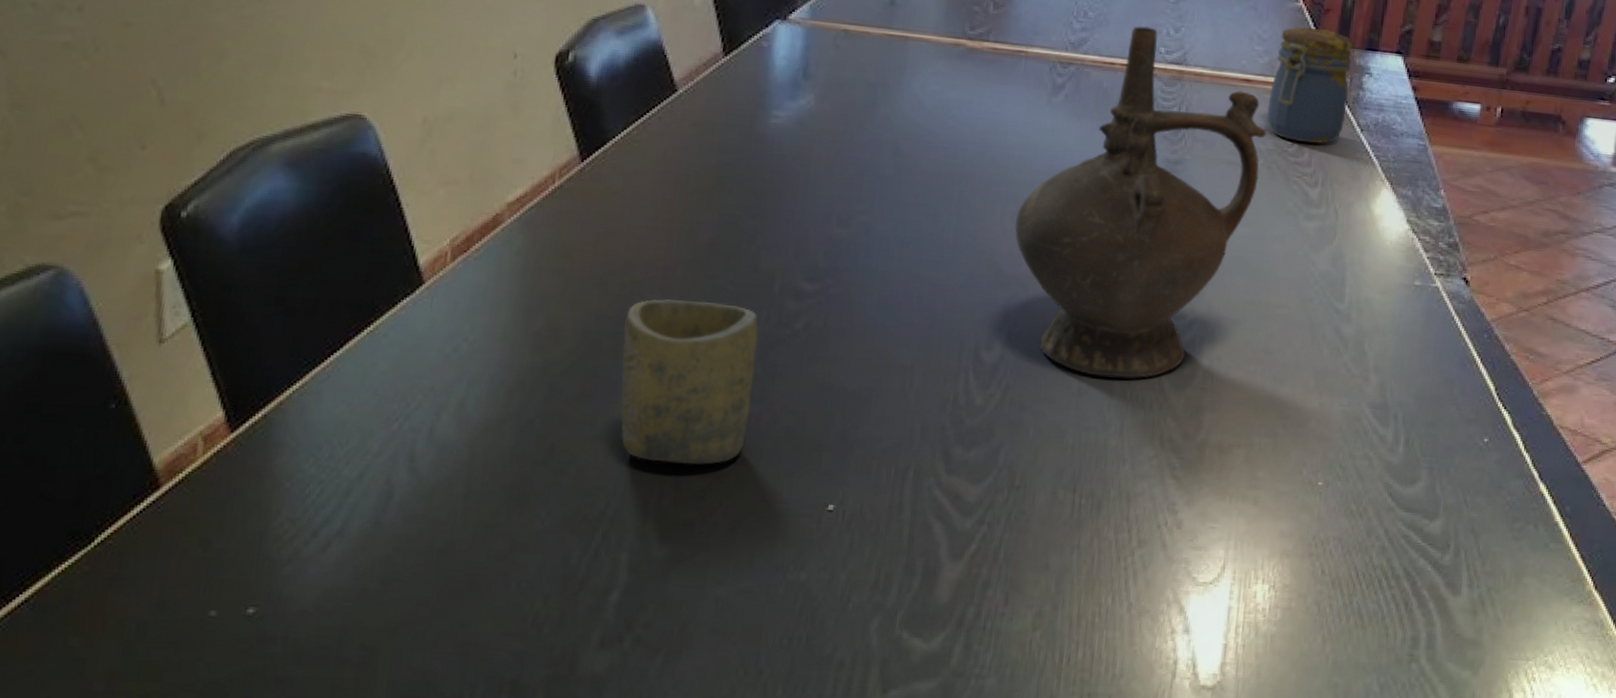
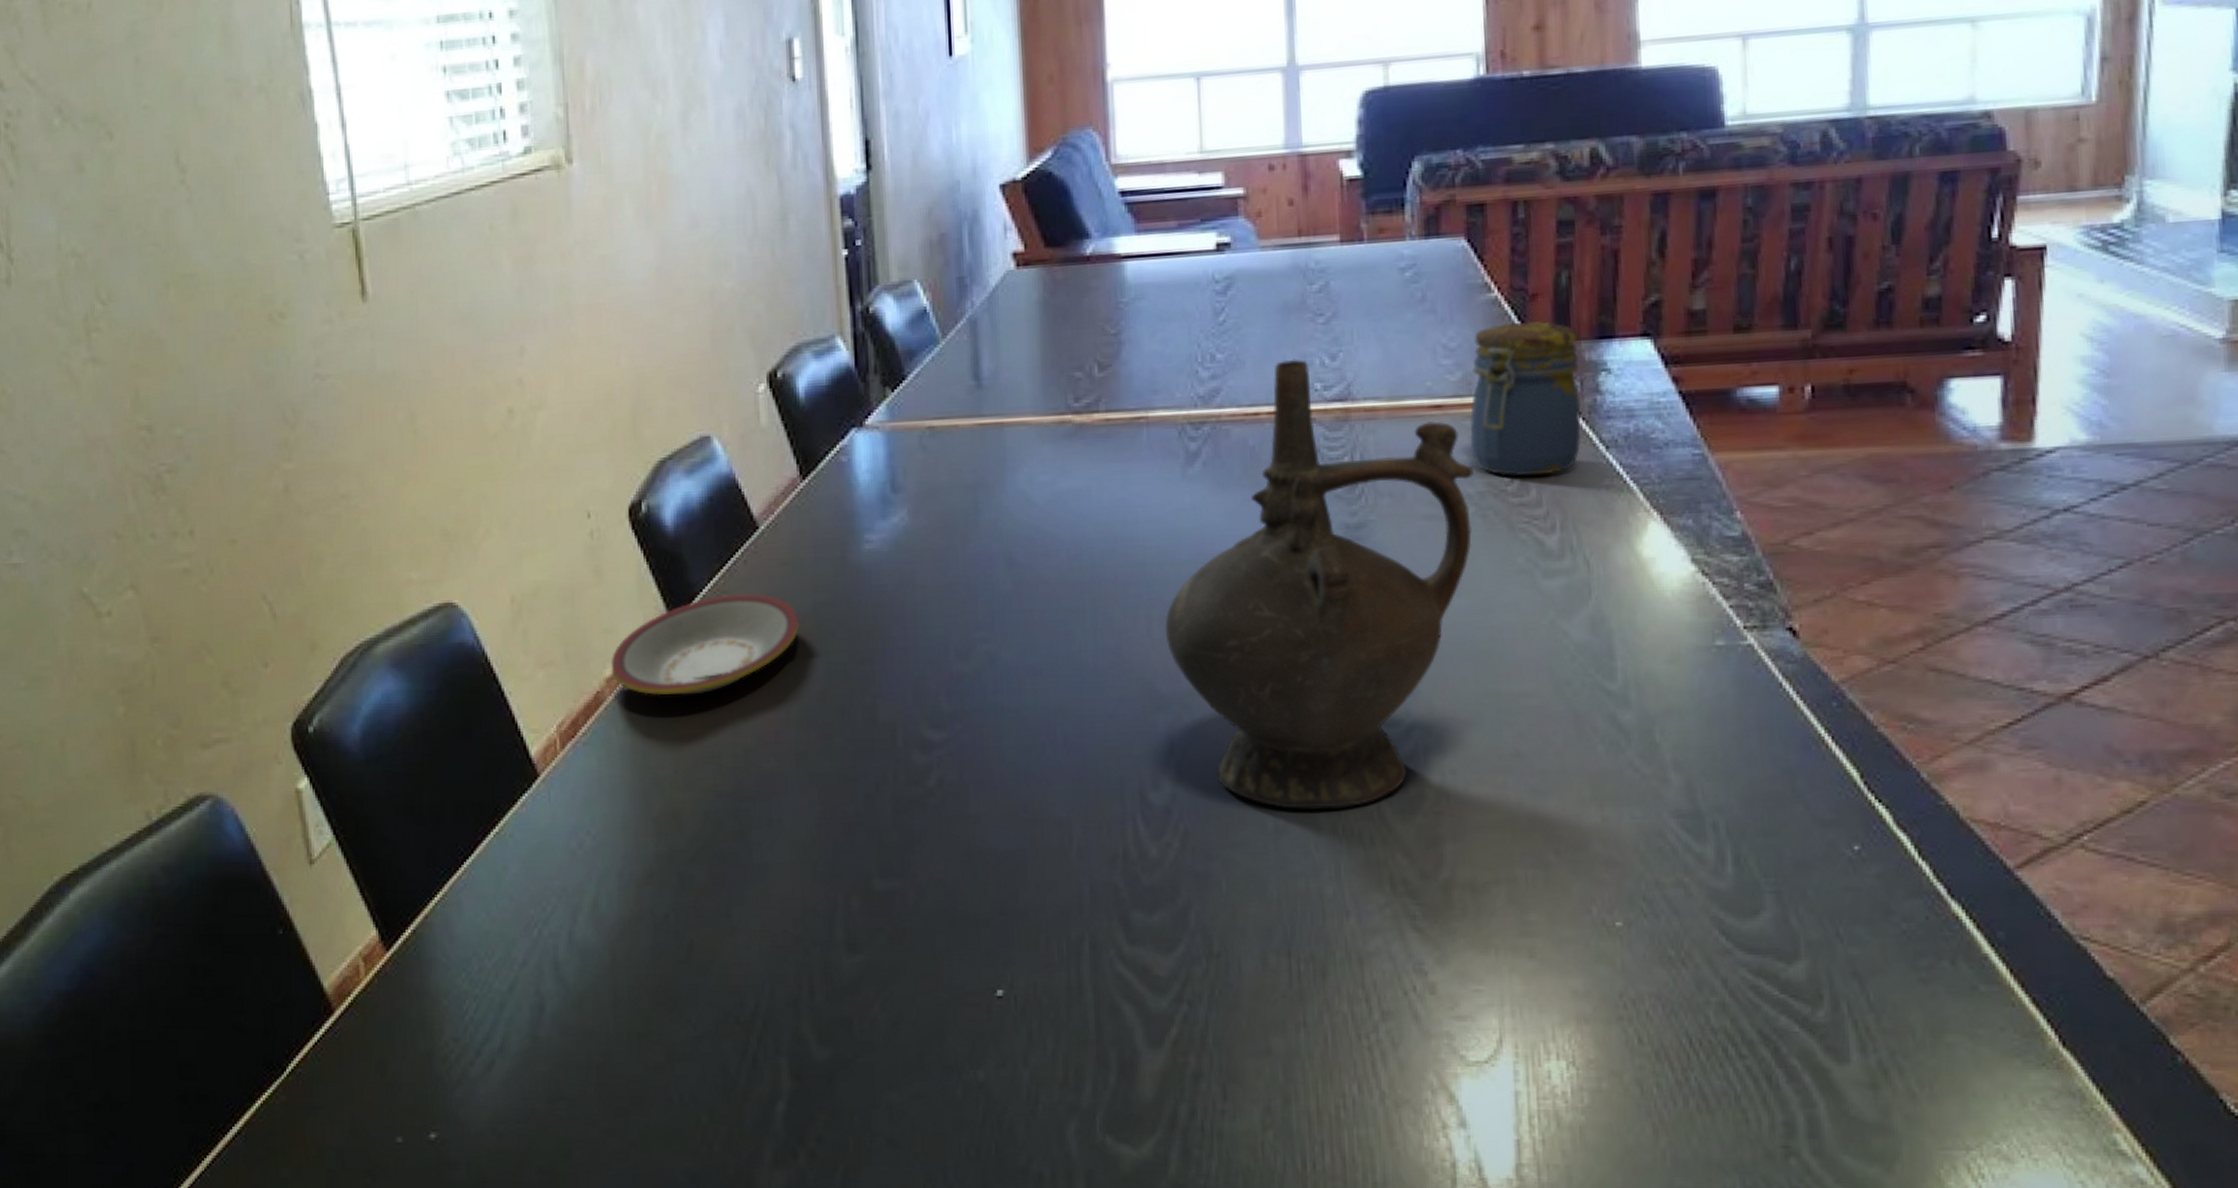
plate: none [514,143,702,228] -> present [611,593,800,696]
cup: present [620,299,758,465] -> none [744,765,894,954]

